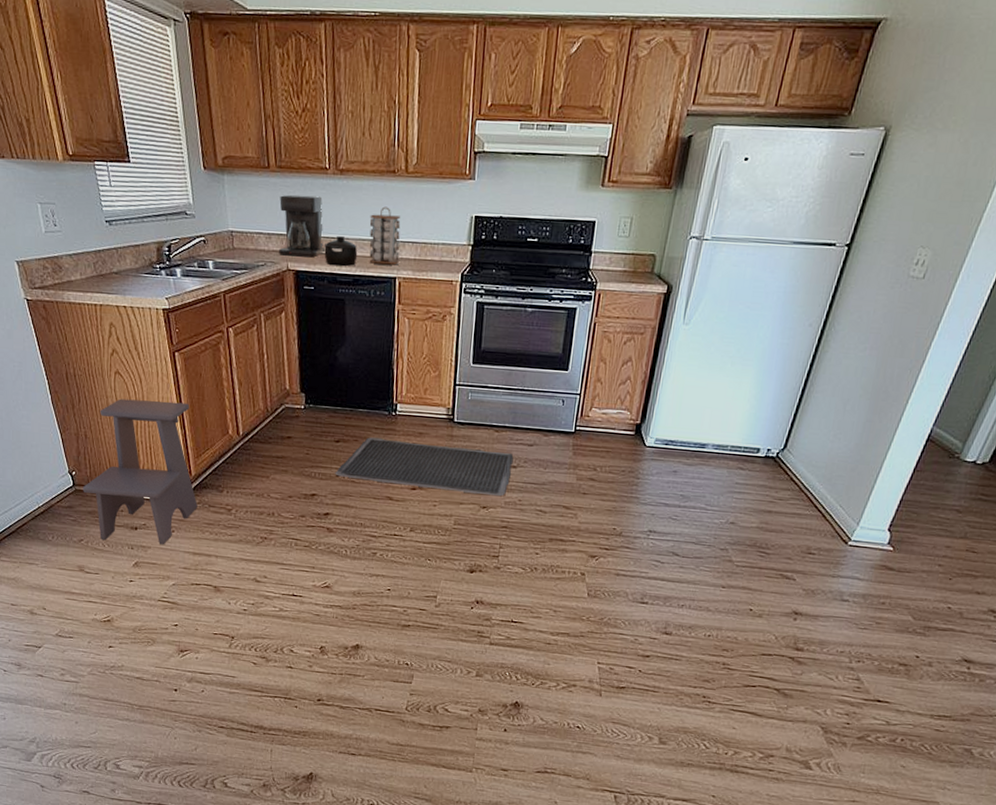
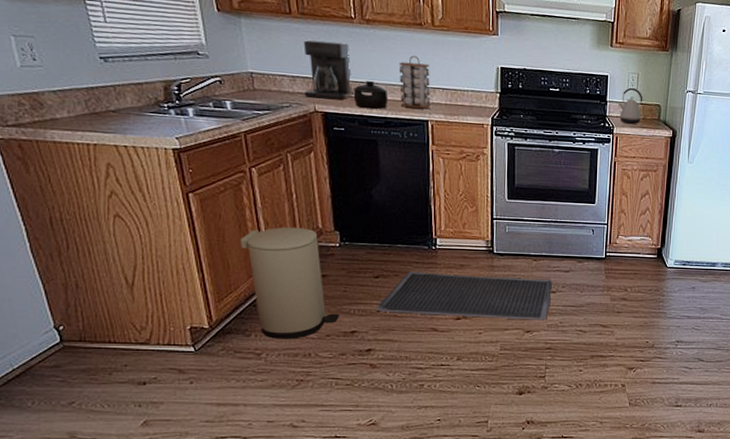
step stool: present [83,398,198,545] -> none [74,243,221,400]
pedal bin: none [216,387,301,498] -> present [239,227,339,339]
kettle: none [604,234,635,279] -> present [618,87,643,125]

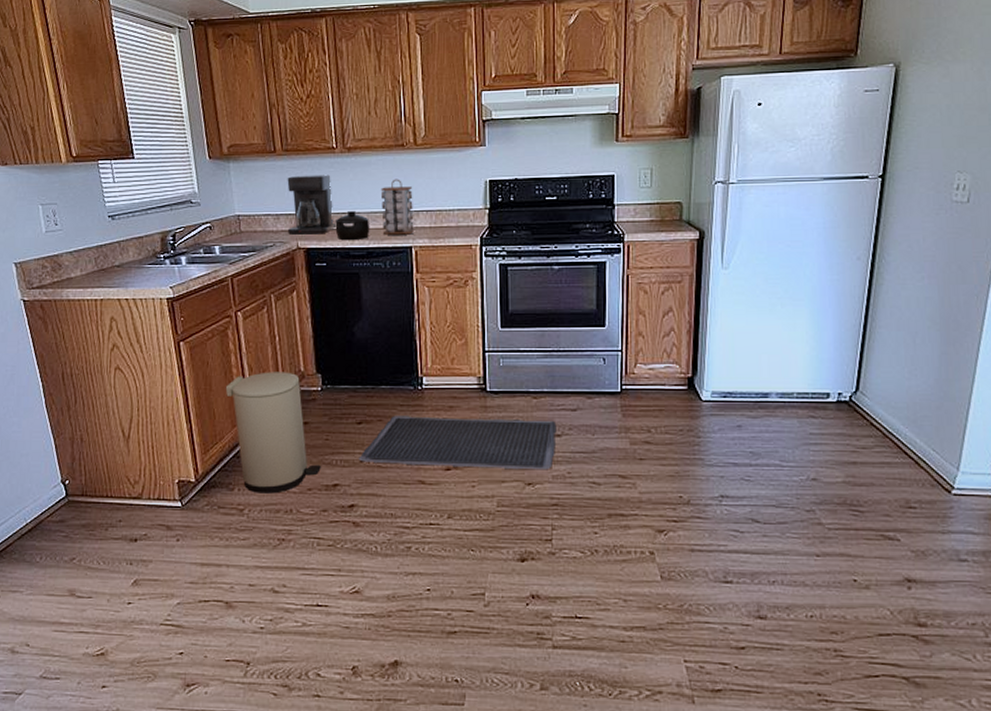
kettle: present [618,87,643,125] -> none [628,185,660,229]

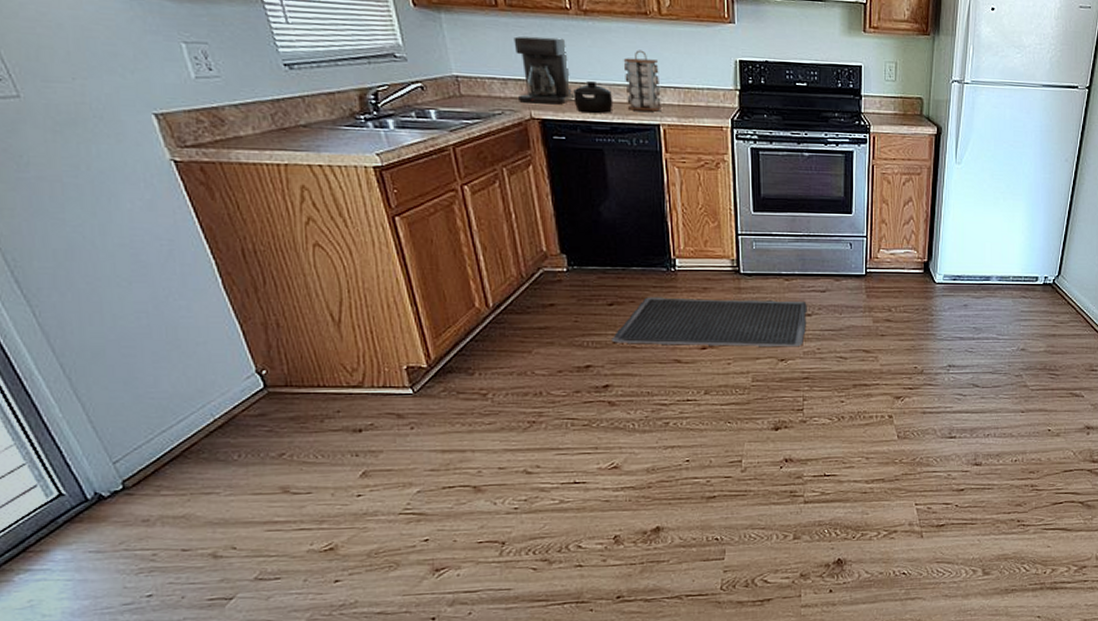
pedal bin: present [225,372,321,494] -> none [455,251,571,377]

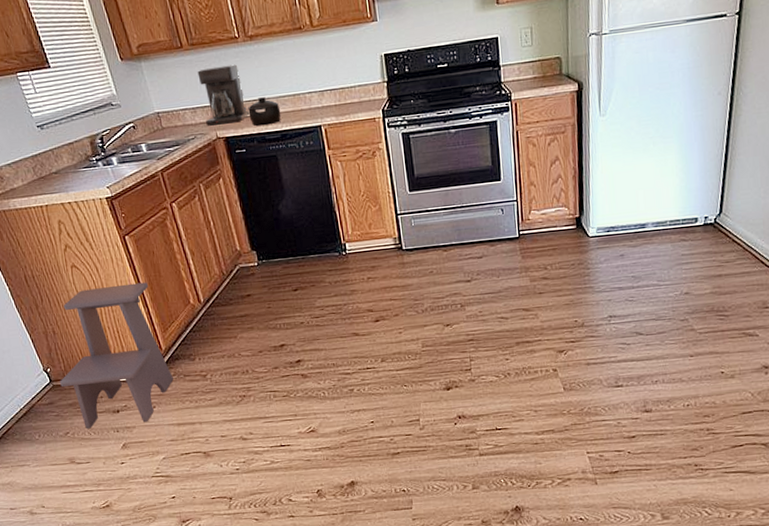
step stool: none [279,275,442,451] -> present [60,282,173,429]
floor mat: present [611,297,807,347] -> none [299,269,467,323]
spice rack: present [623,50,661,112] -> none [285,61,321,117]

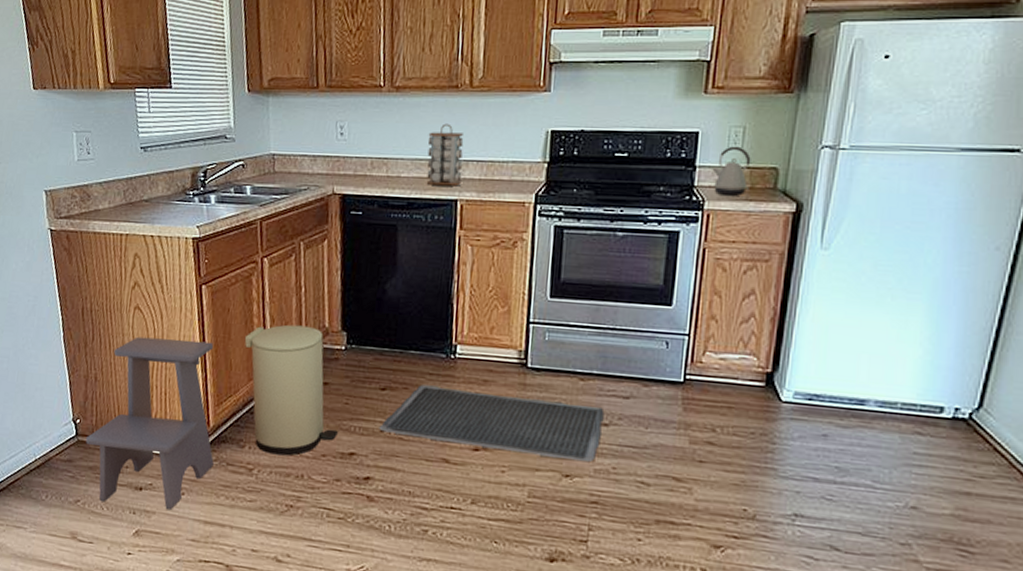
pedal bin: none [172,252,268,360] -> present [244,324,338,456]
coffee maker: present [197,64,250,126] -> none [323,114,377,180]
saucepan: present [248,96,281,126] -> none [374,155,414,188]
spice rack: none [285,61,321,117] -> present [427,123,464,187]
floor mat: none [299,269,467,323] -> present [379,384,605,462]
kettle: none [512,44,542,87] -> present [712,146,751,197]

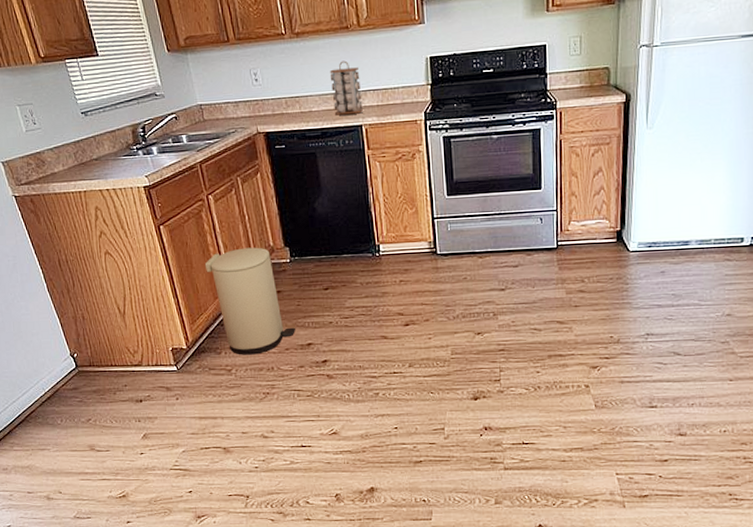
step stool: present [86,337,214,511] -> none [86,272,198,417]
floor mat: present [379,384,605,462] -> none [328,277,501,323]
kettle: present [712,146,751,197] -> none [559,53,589,96]

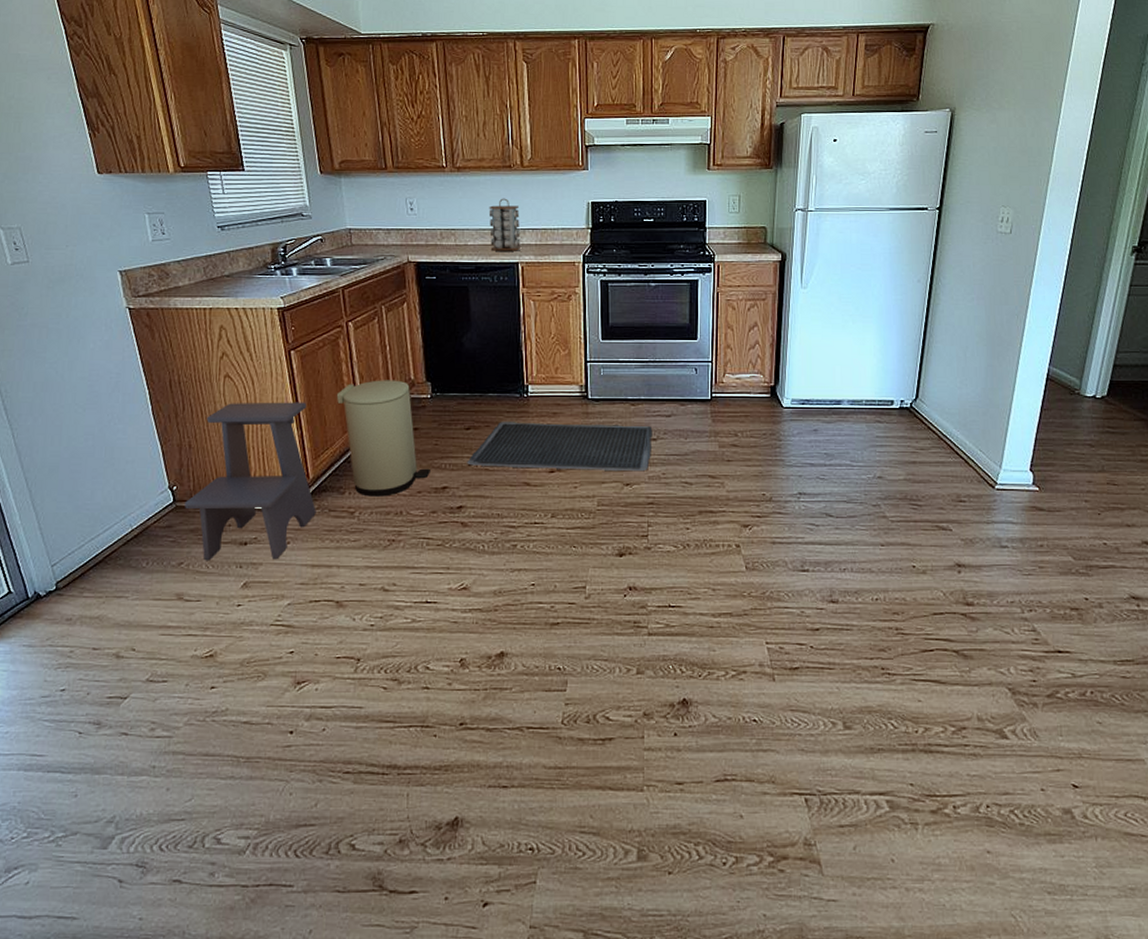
step stool: none [86,272,198,417] -> present [185,402,316,561]
floor mat: none [328,277,501,323] -> present [467,422,653,472]

